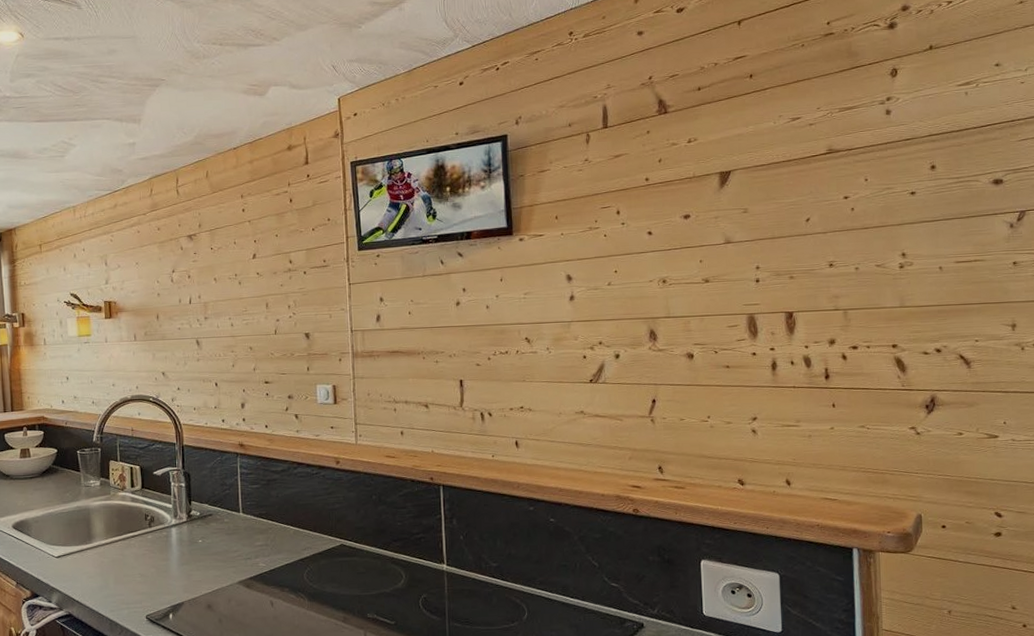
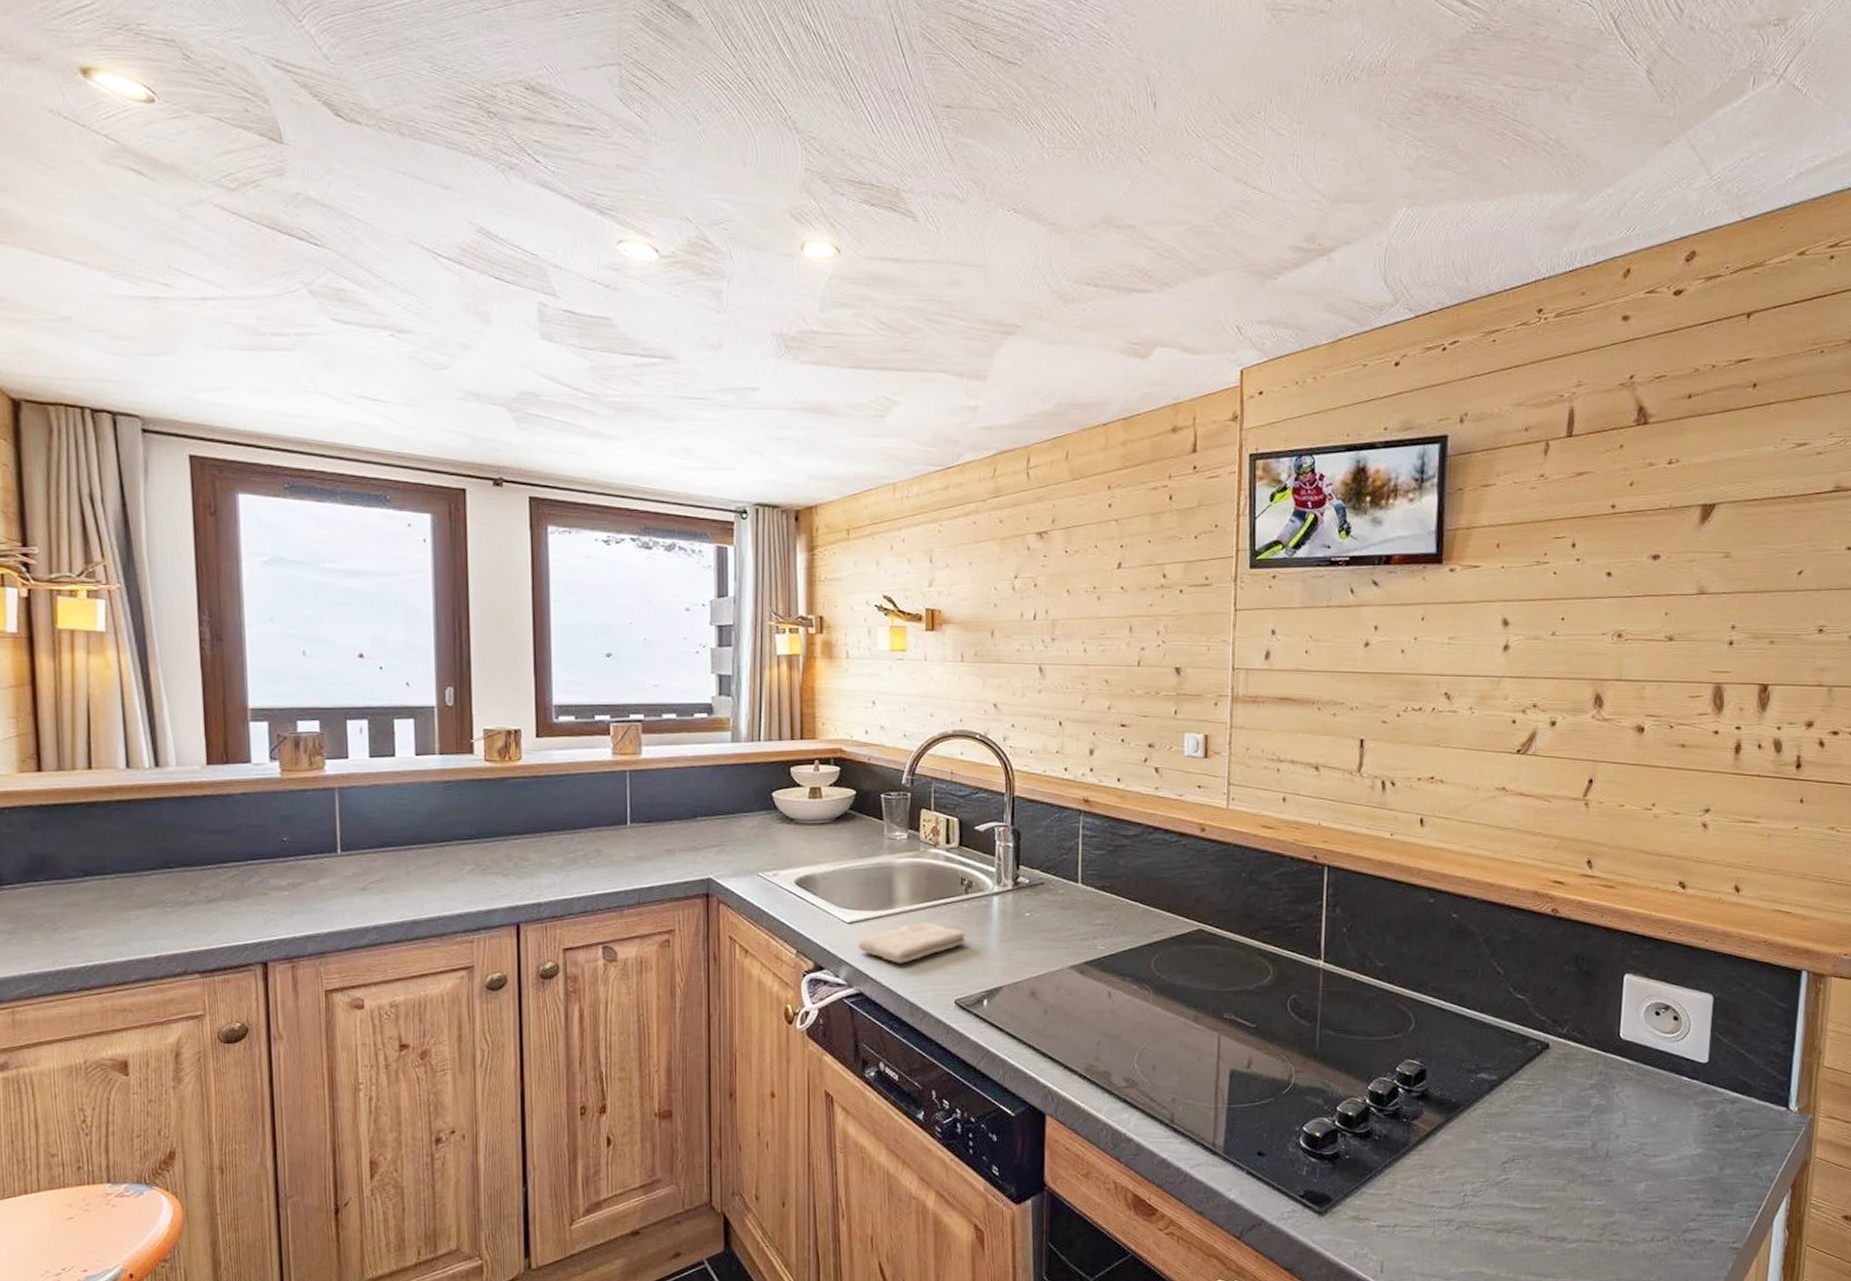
washcloth: none [65,552,152,588] -> present [858,922,966,963]

